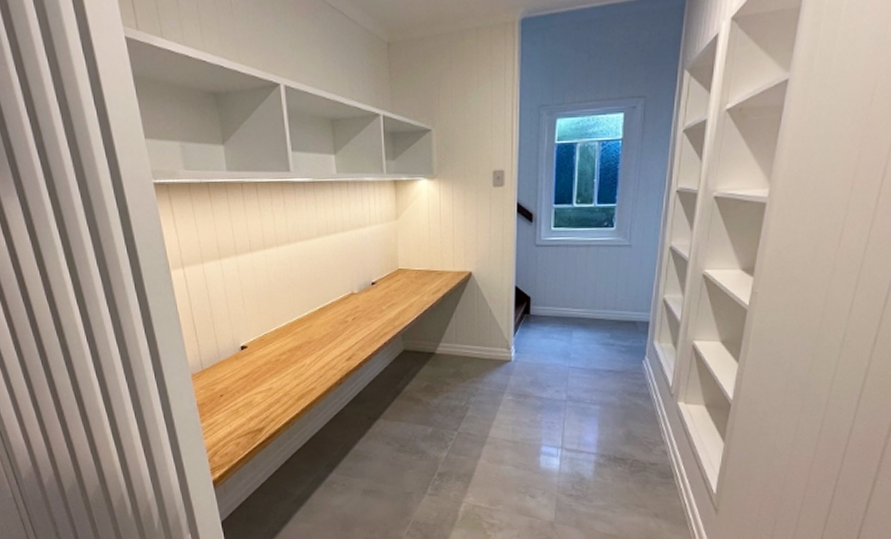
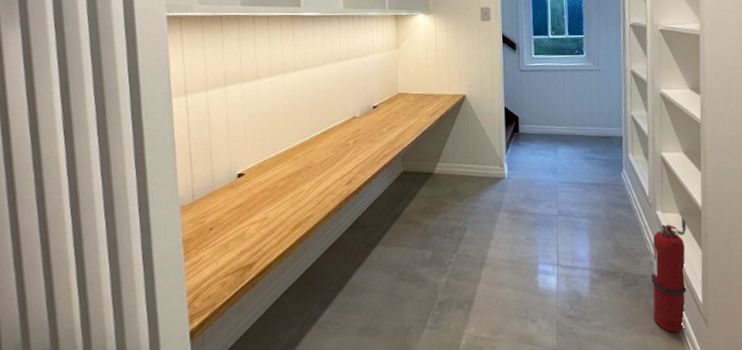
fire extinguisher: none [659,409,712,518] -> present [651,217,687,333]

